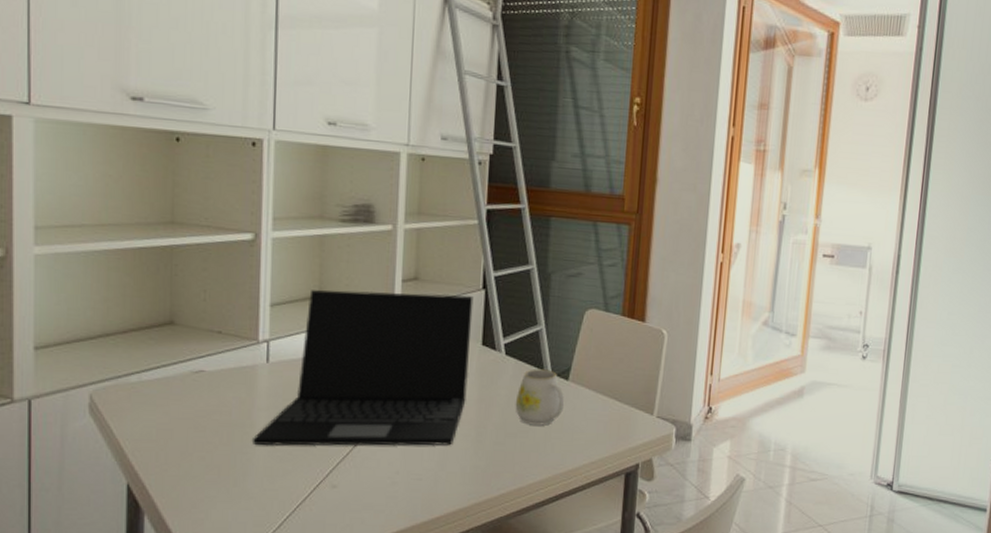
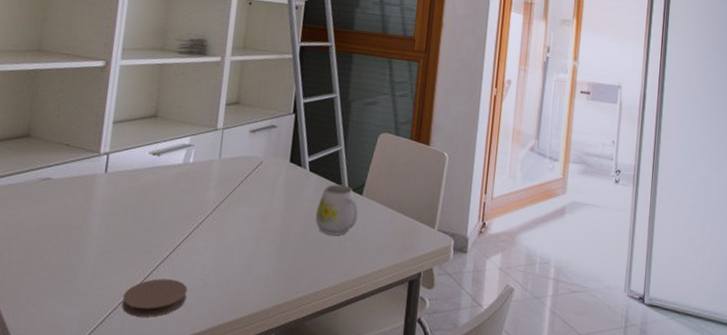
laptop: present [251,290,474,446] -> none [85,110,285,251]
coaster: none [301,478,373,519] -> present [122,278,187,317]

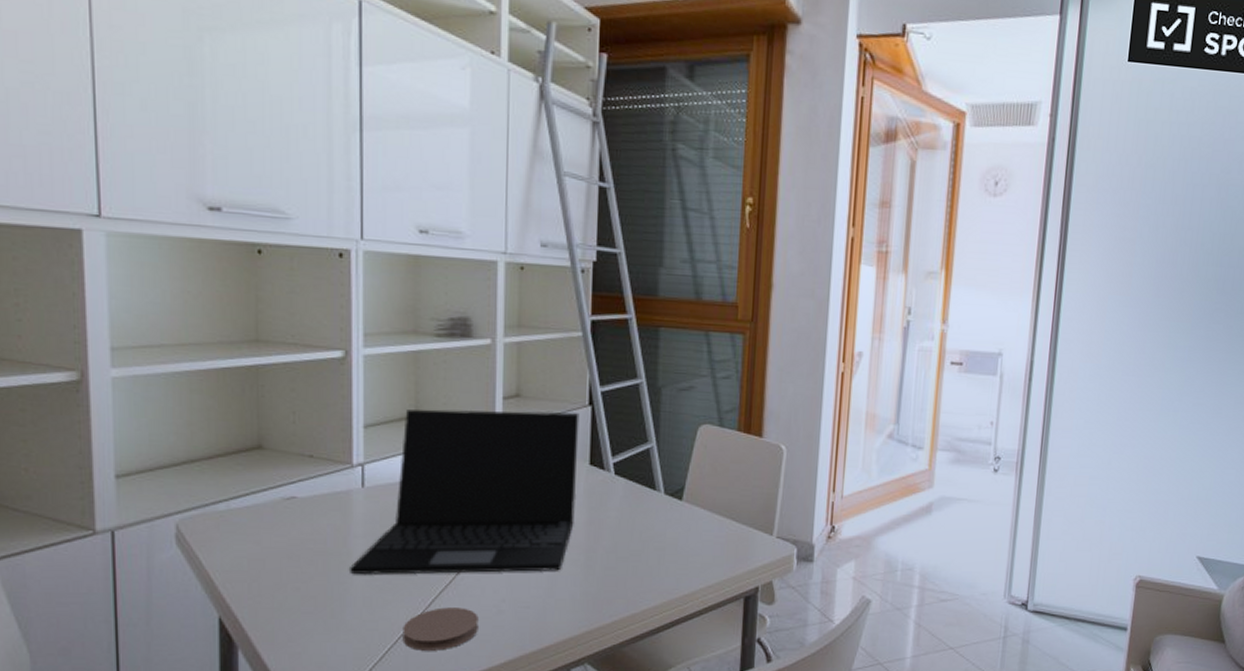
laptop: none [85,110,285,251] -> present [348,409,580,575]
mug: present [315,184,358,235] -> none [626,489,679,549]

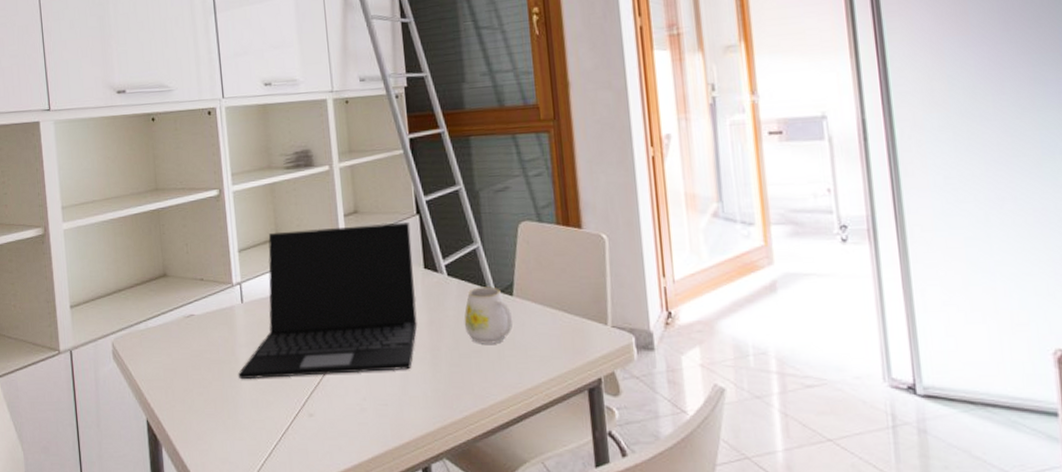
coaster: present [402,607,479,651] -> none [284,406,346,447]
mug: none [626,489,679,549] -> present [464,286,513,344]

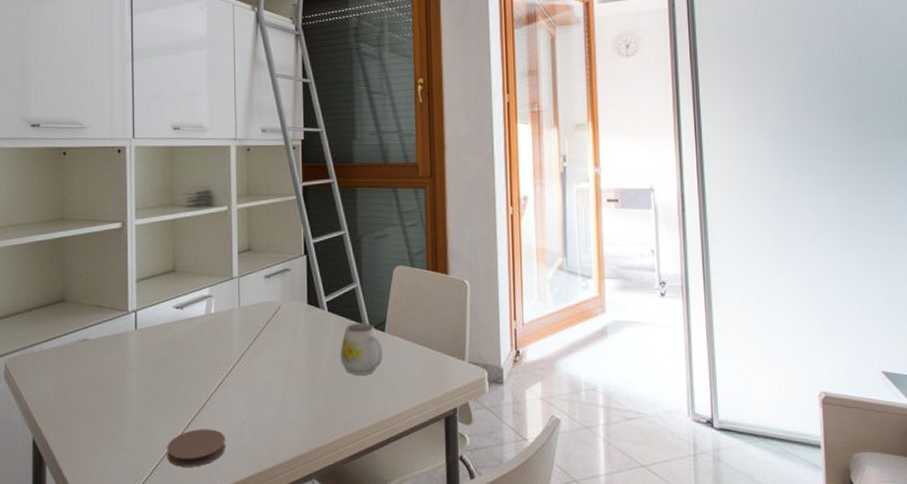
laptop: present [237,222,418,380] -> none [126,262,298,402]
coaster: none [284,406,346,447] -> present [167,429,225,467]

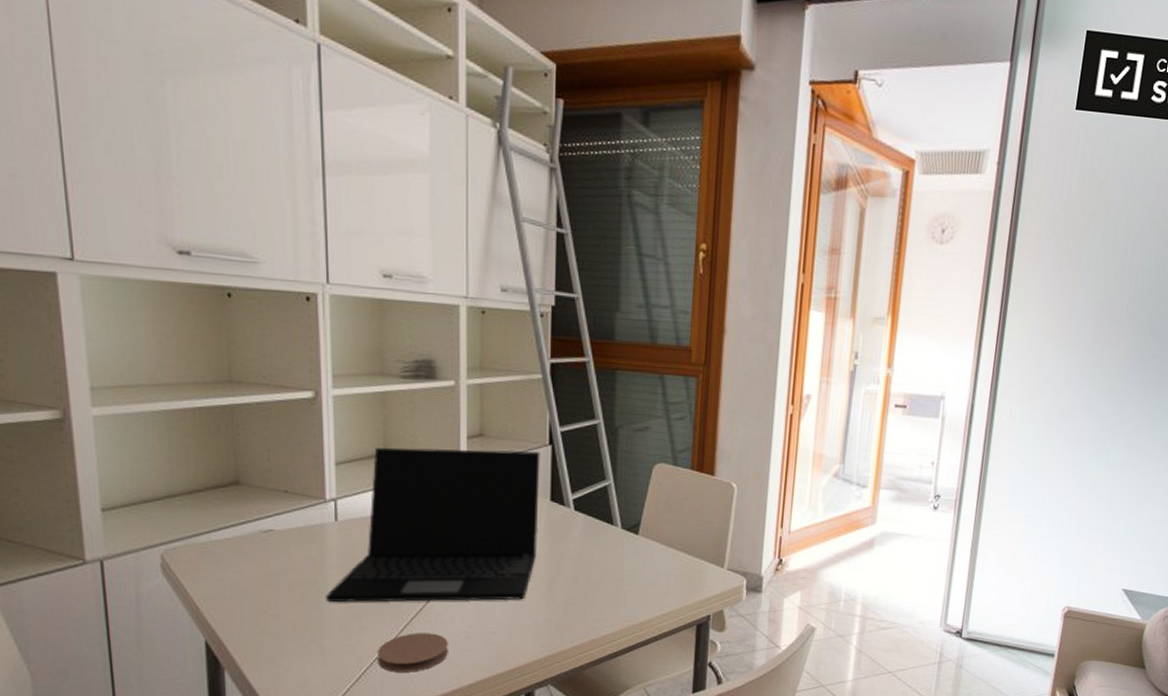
laptop: none [126,262,298,402] -> present [325,447,540,603]
mug: present [340,323,384,375] -> none [585,524,635,579]

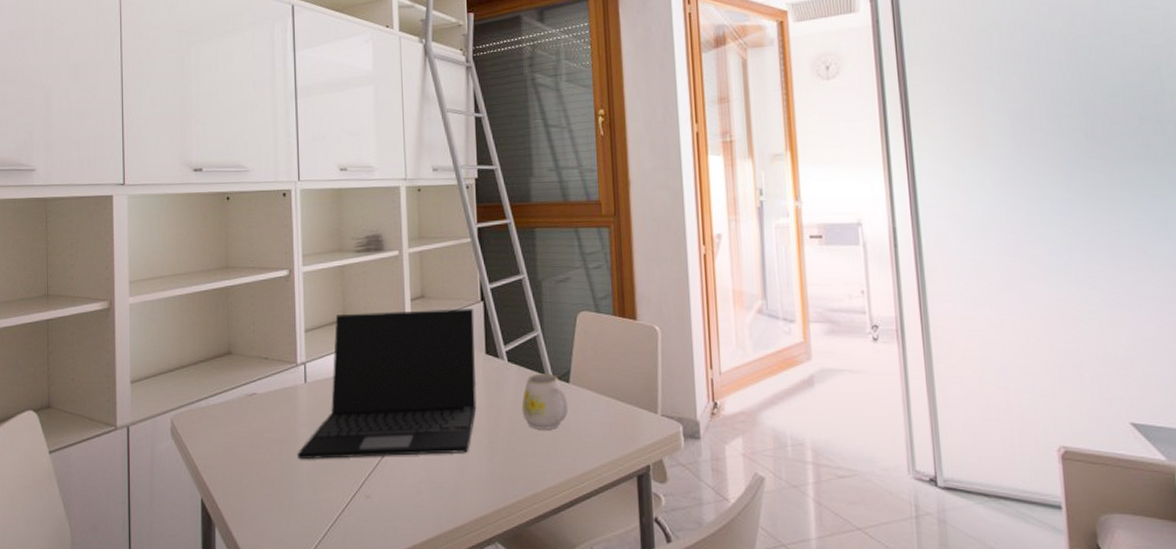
coaster: present [377,633,448,672] -> none [340,488,402,529]
mug: none [585,524,635,579] -> present [522,373,569,430]

